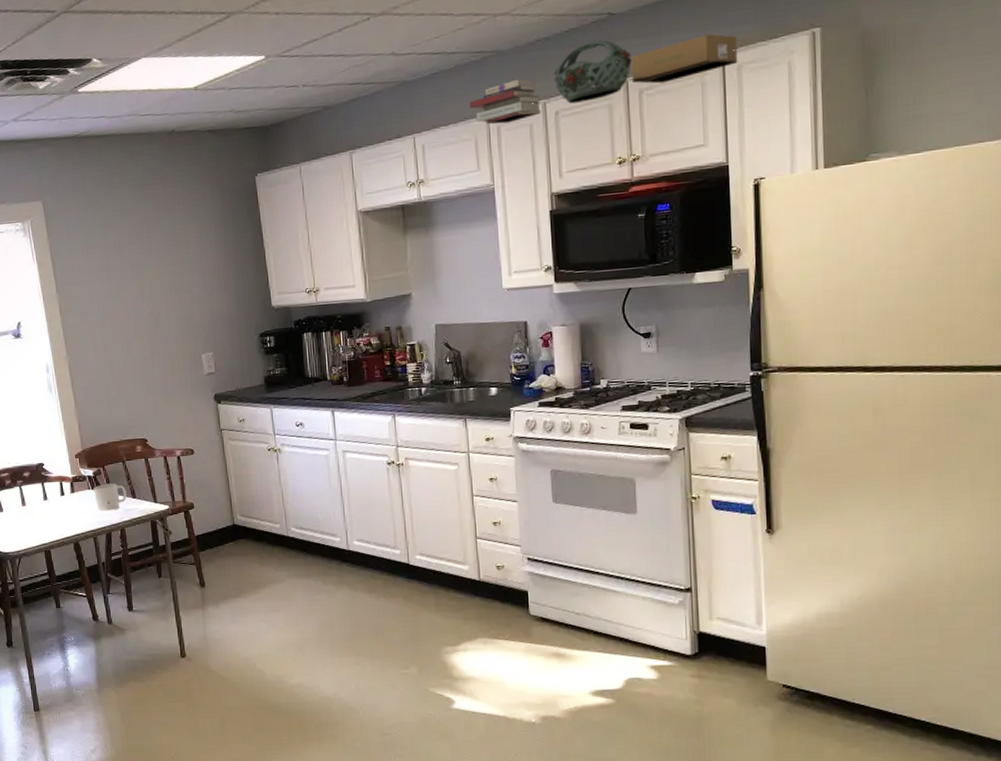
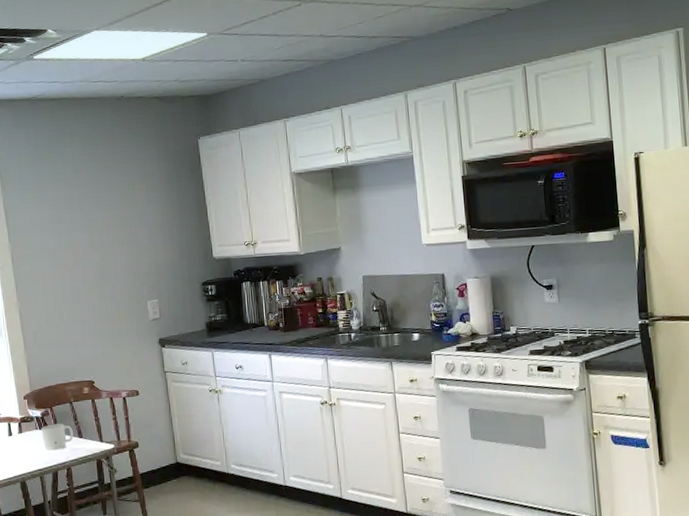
books: present [469,78,541,125] -> none [389,61,452,100]
decorative basket: present [553,40,632,104] -> none [461,31,528,84]
box: present [630,34,738,84] -> none [527,30,617,70]

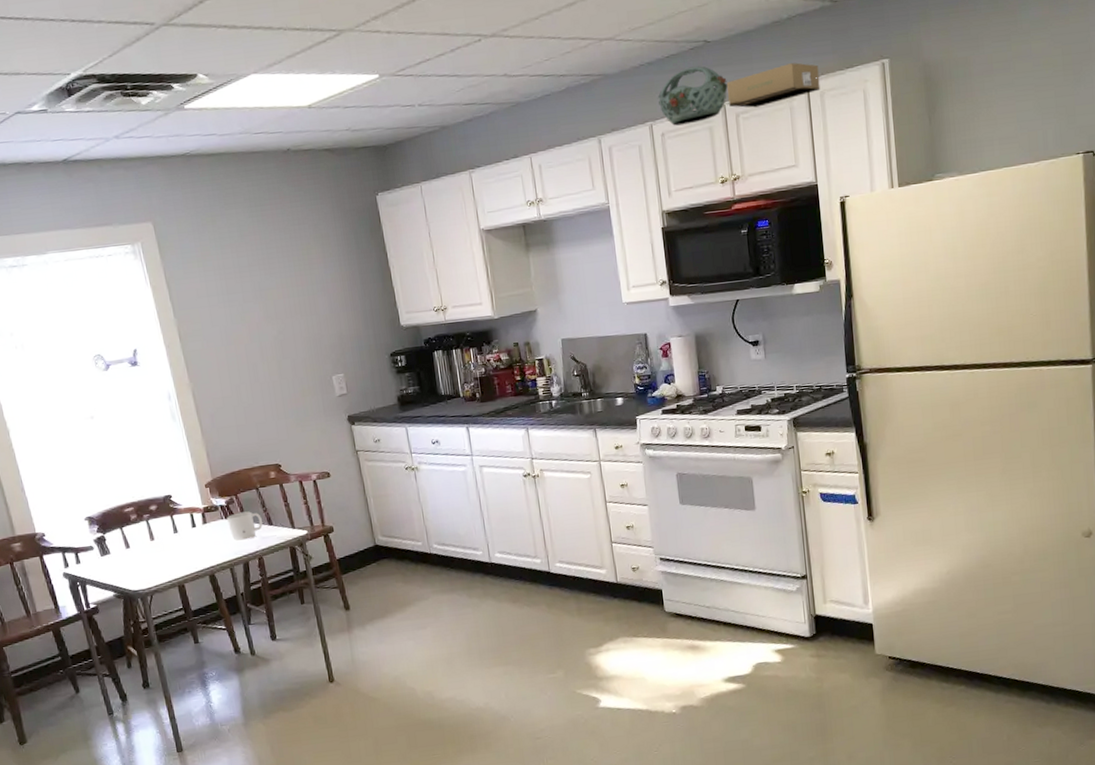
decorative basket: none [461,31,528,84] -> present [657,66,728,126]
box: none [527,30,617,70] -> present [726,62,821,108]

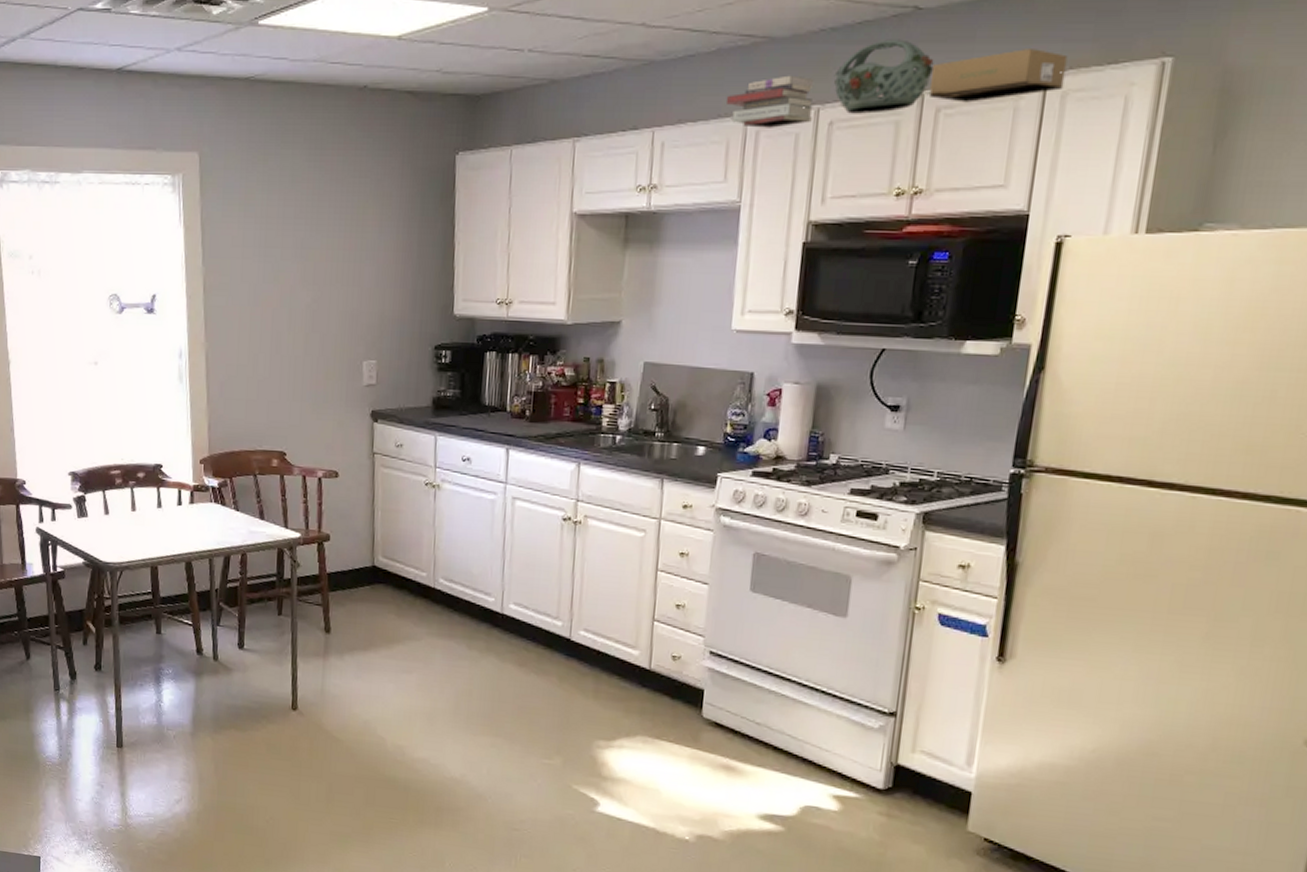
mug: present [227,511,263,542] -> none [216,498,254,531]
books: none [581,101,648,145] -> present [725,75,815,128]

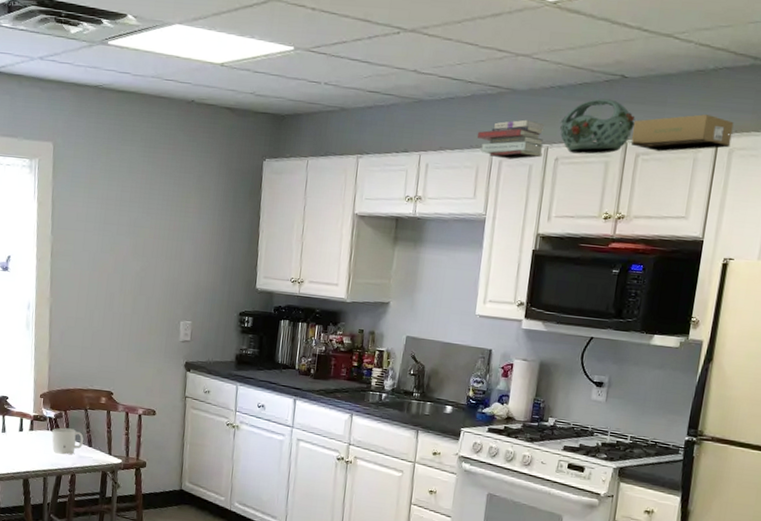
mug: none [216,498,254,531] -> present [51,427,84,455]

